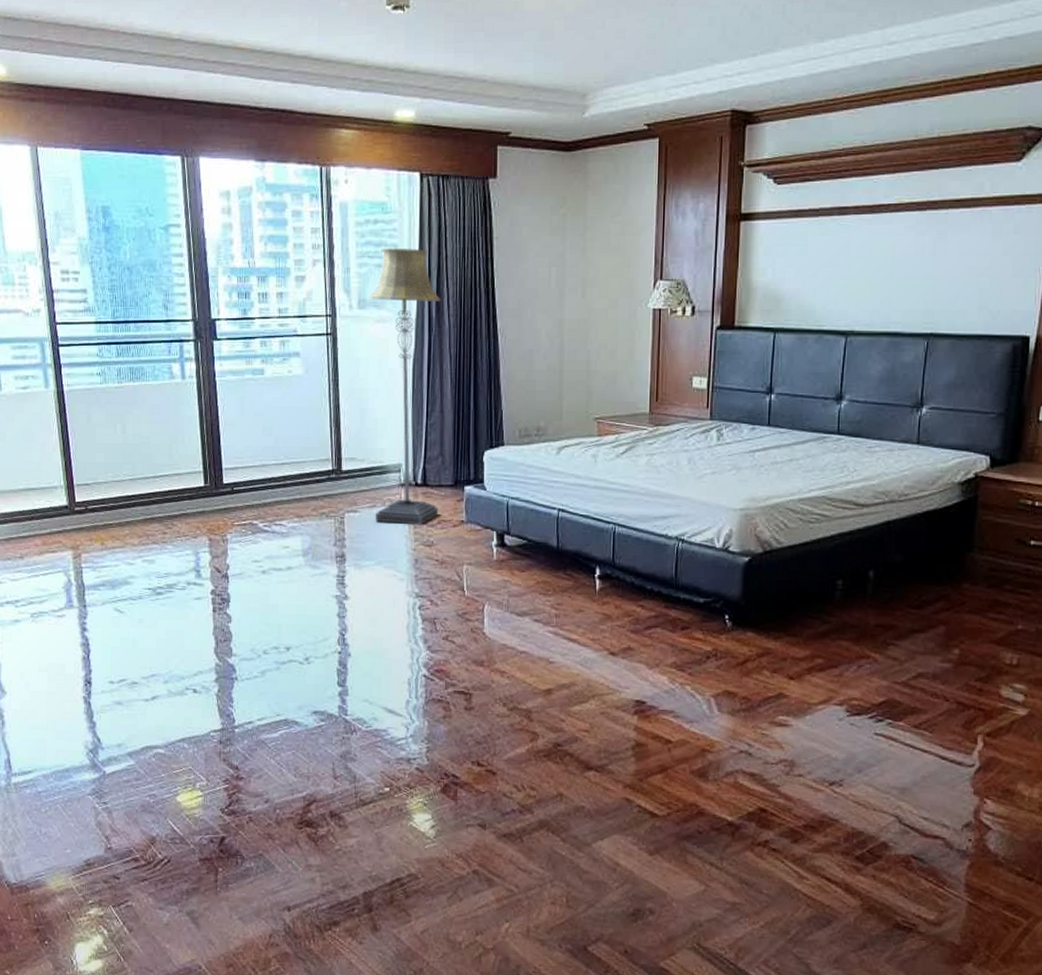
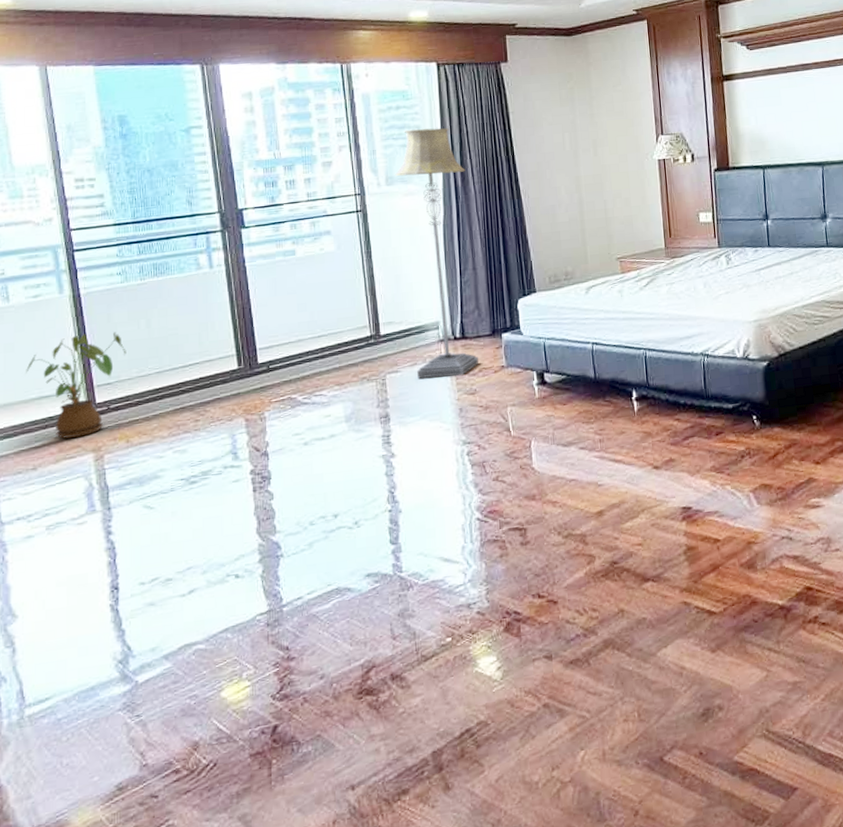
house plant: none [15,431,103,533] -> present [26,332,126,439]

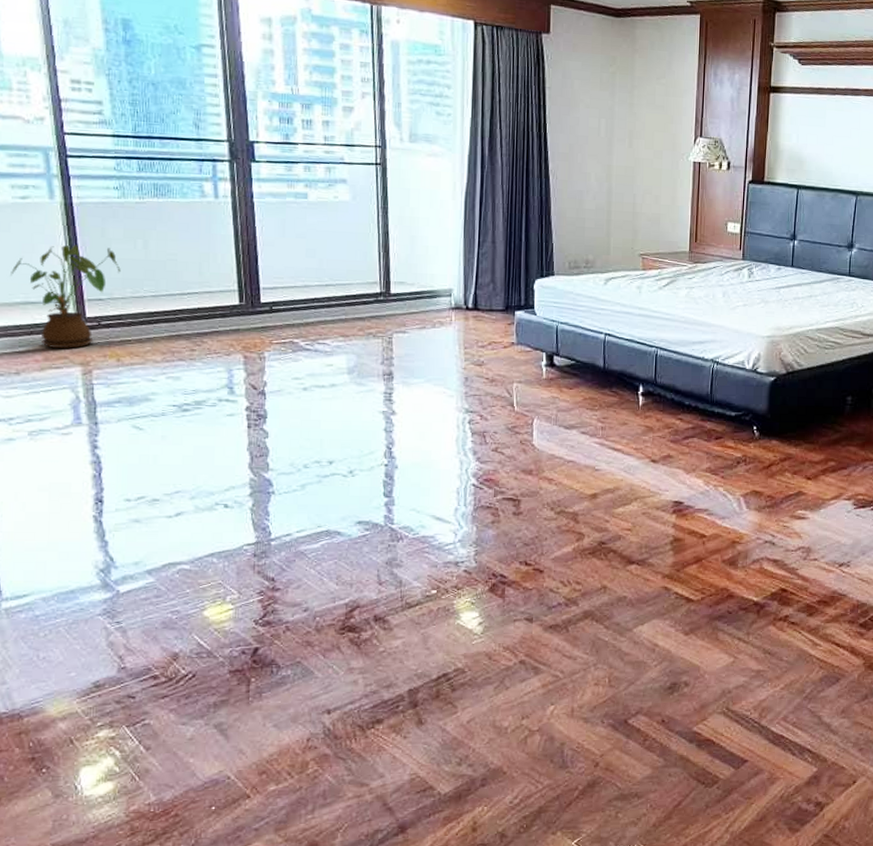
floor lamp: present [395,128,479,379] -> none [420,87,494,346]

